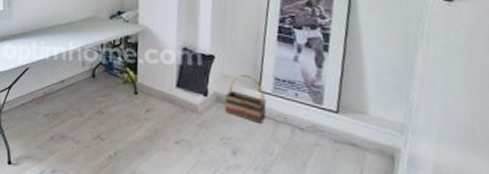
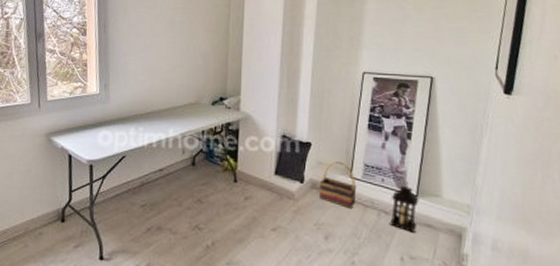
lantern: none [305,96,340,152] -> present [389,181,419,233]

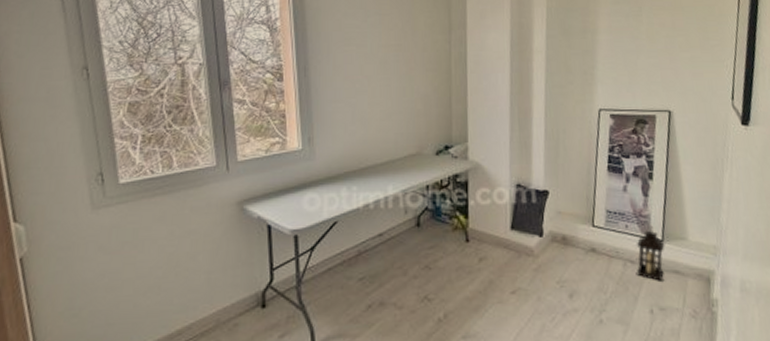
basket: present [319,161,357,208] -> none [560,209,600,261]

